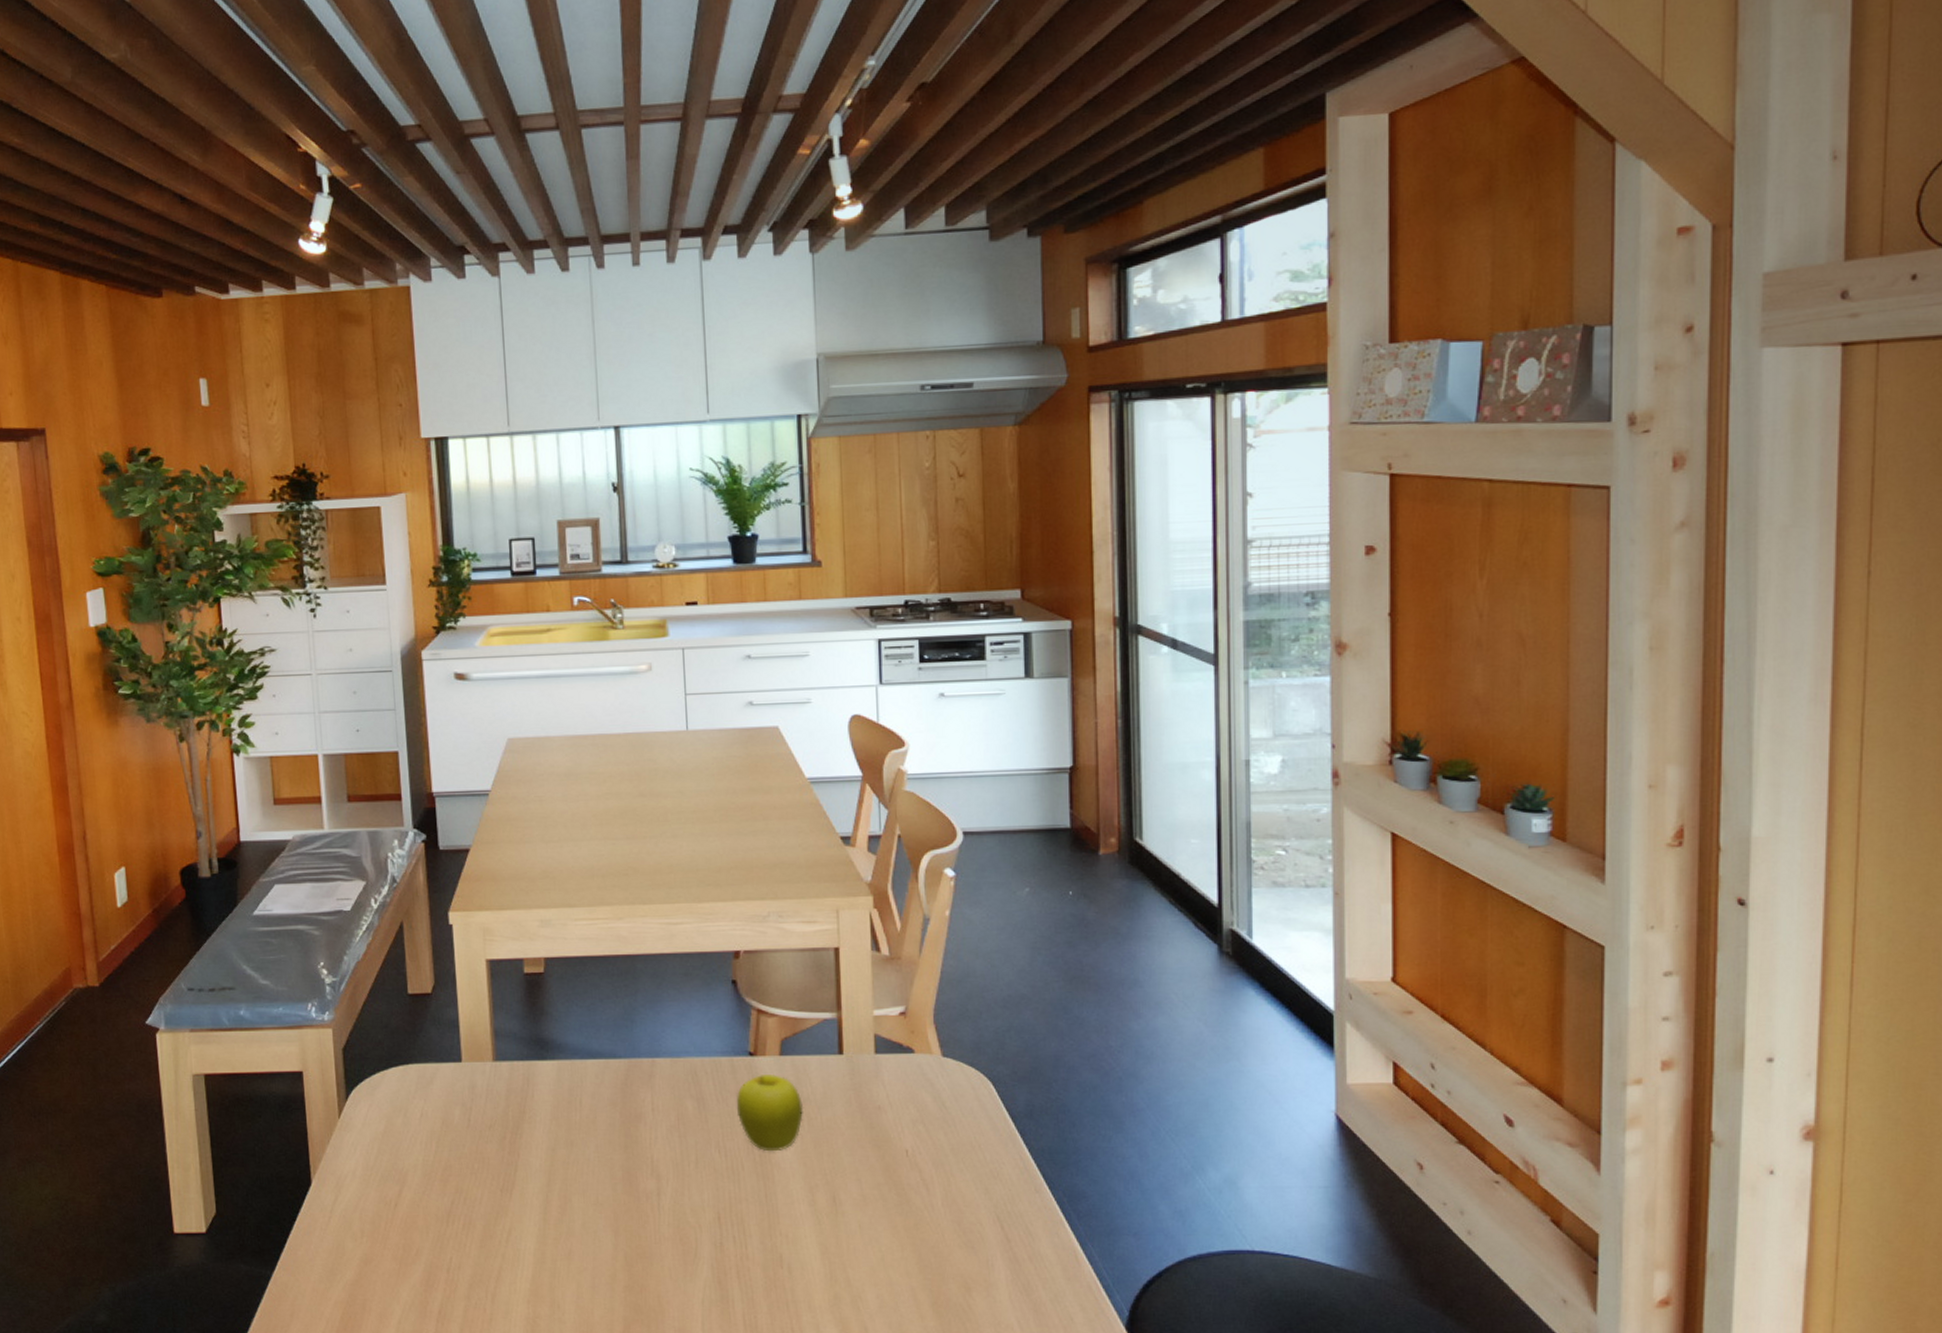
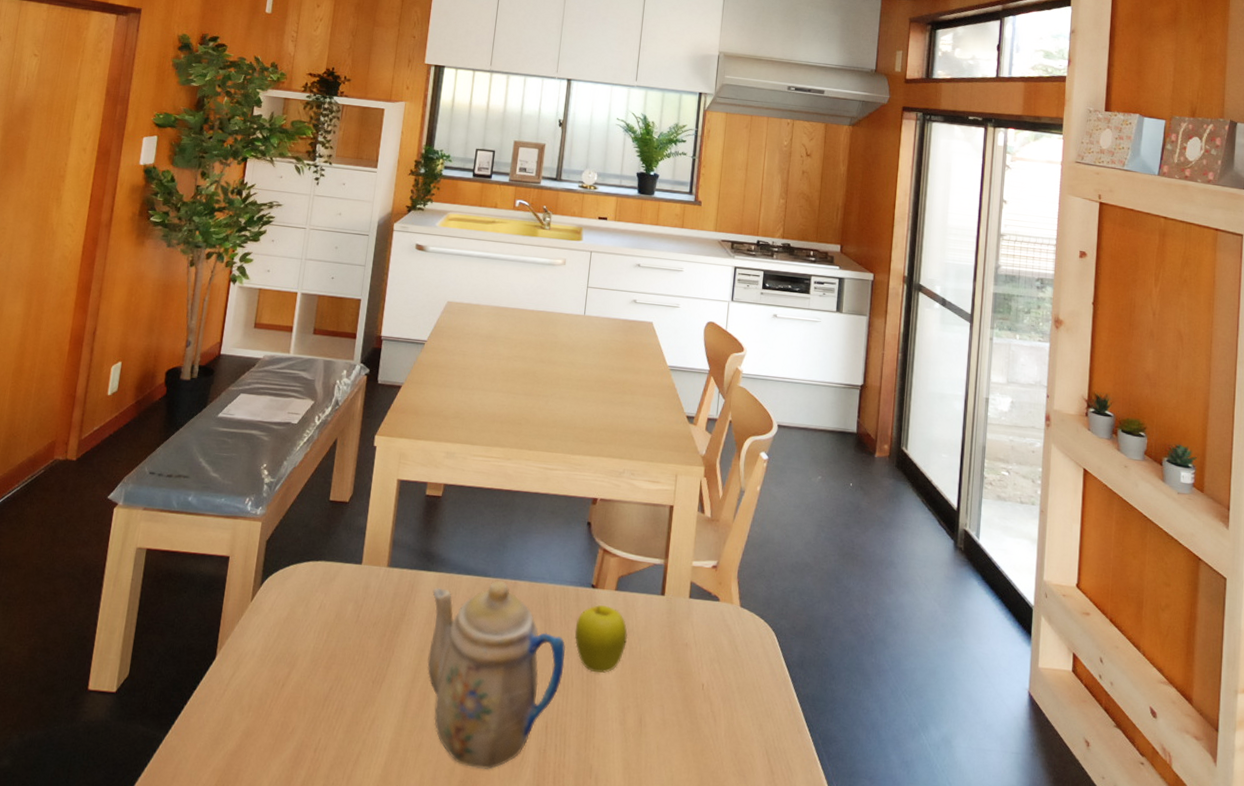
teapot: none [553,1060,730,1271] -> present [427,580,566,770]

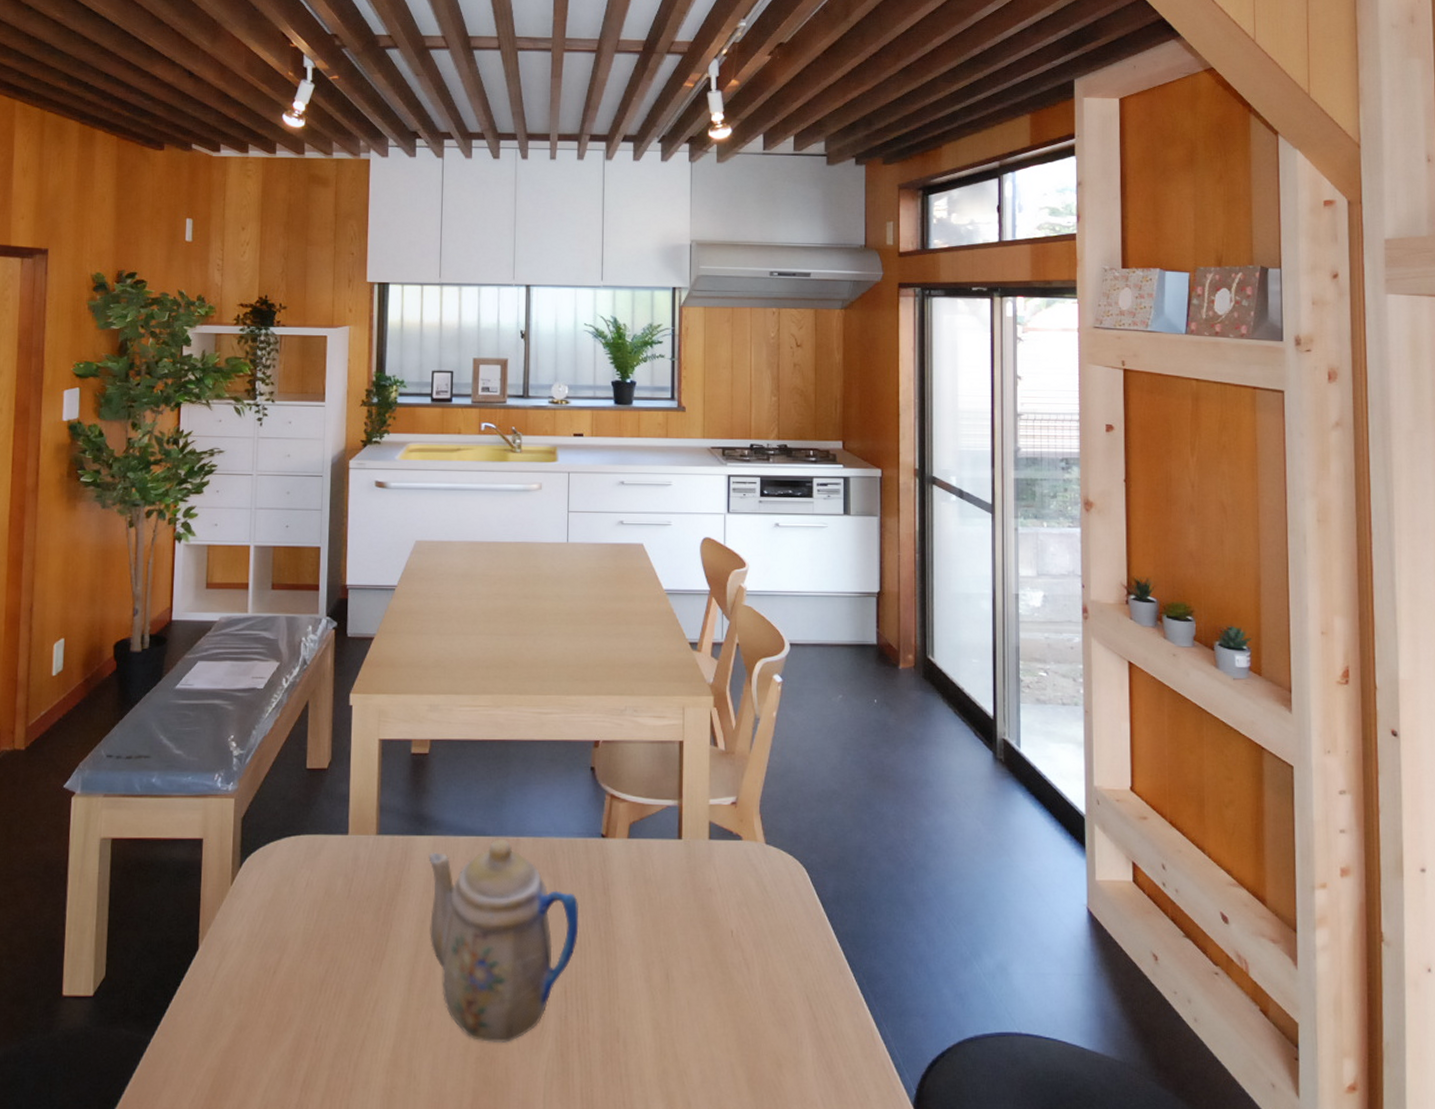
fruit: present [575,605,628,673] -> none [587,856,646,929]

